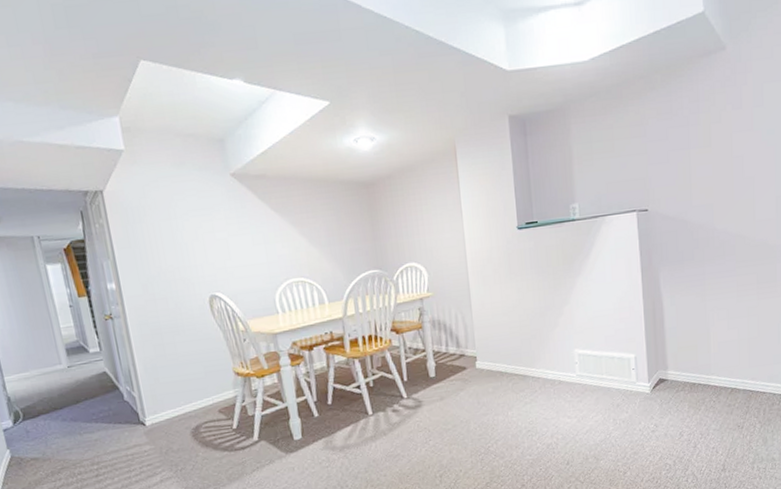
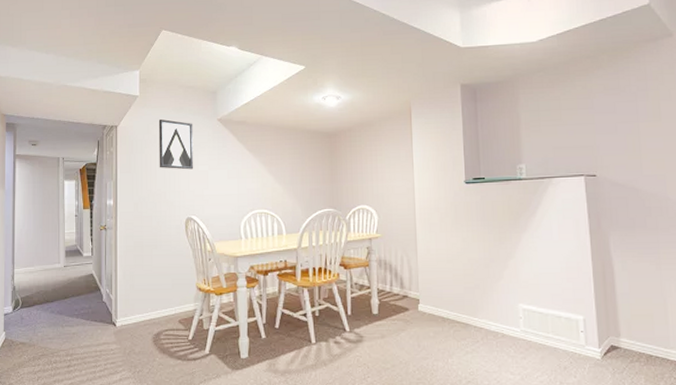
wall art: none [155,178,210,240] -> present [158,119,194,170]

